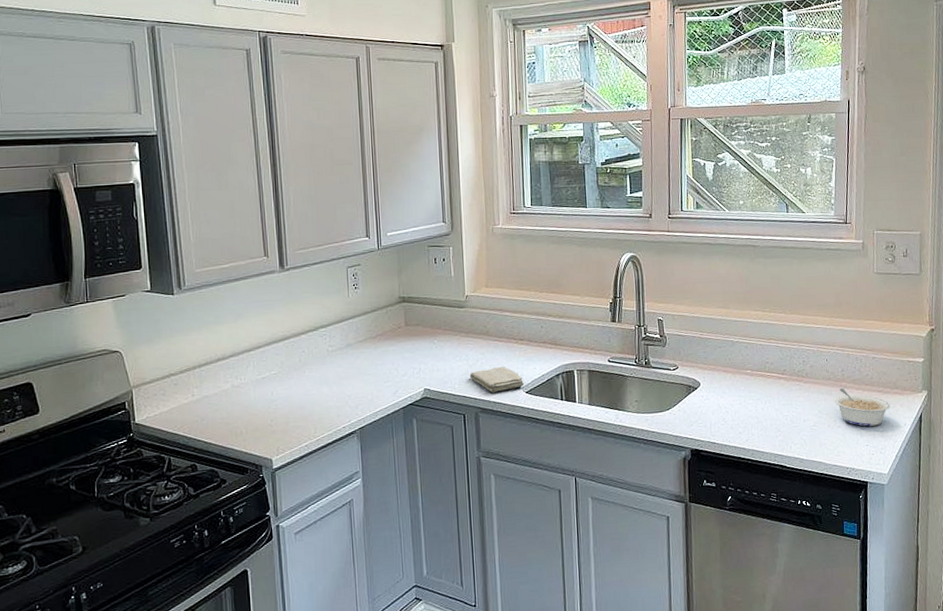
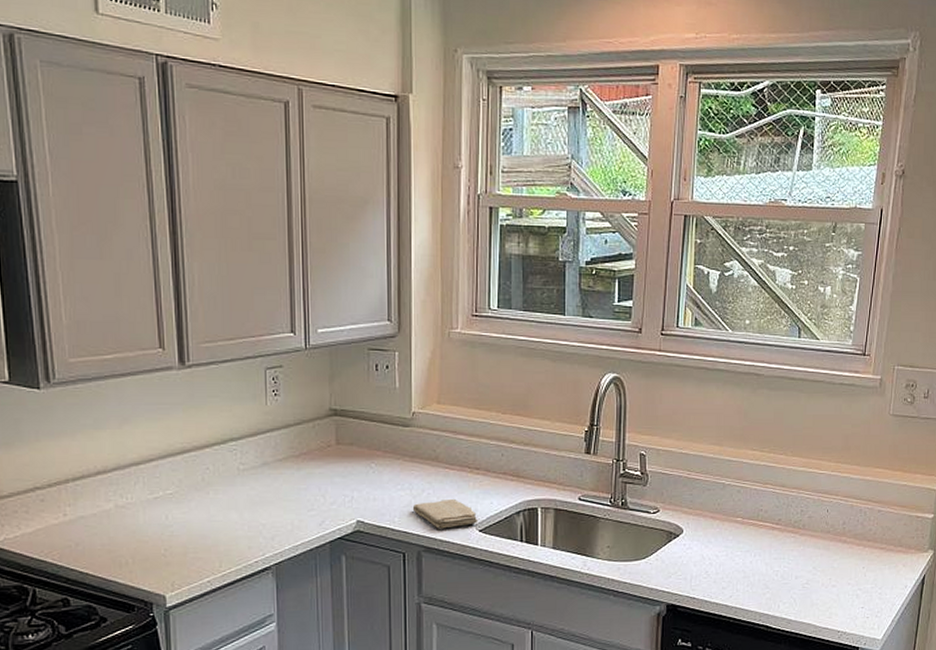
legume: present [834,387,890,427] -> none [831,542,892,587]

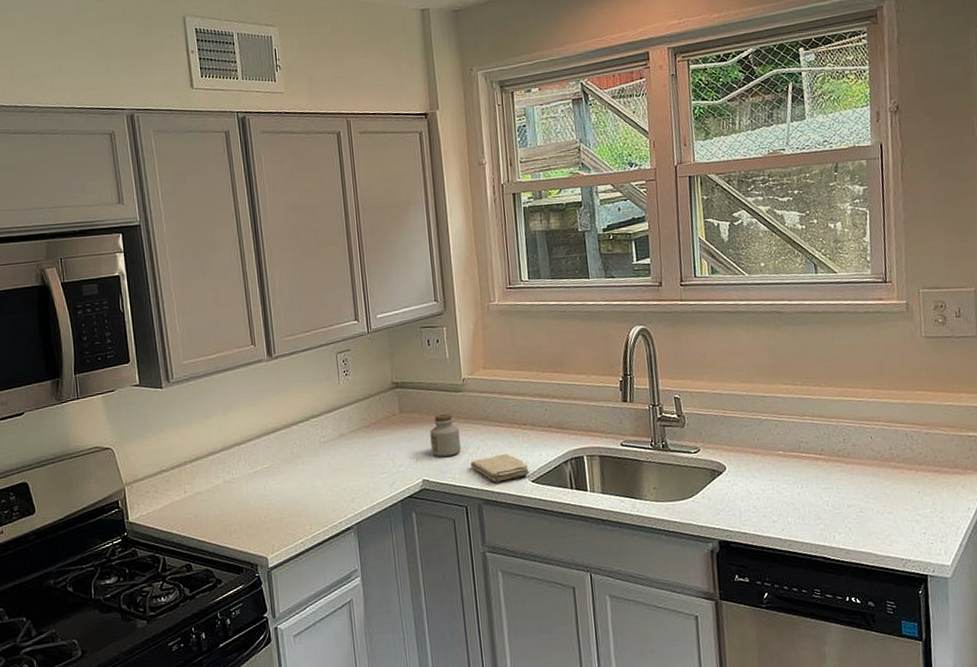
jar: none [370,449,403,497] -> present [430,413,461,457]

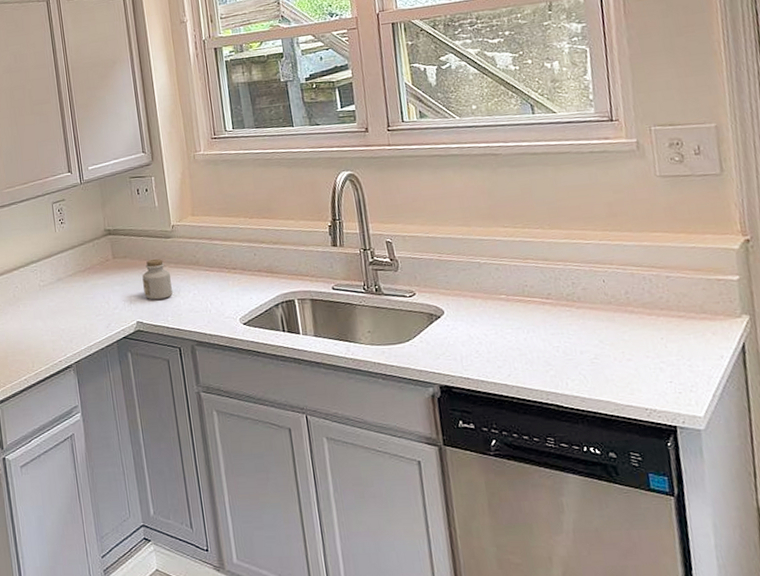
washcloth: present [470,453,530,482] -> none [182,296,242,325]

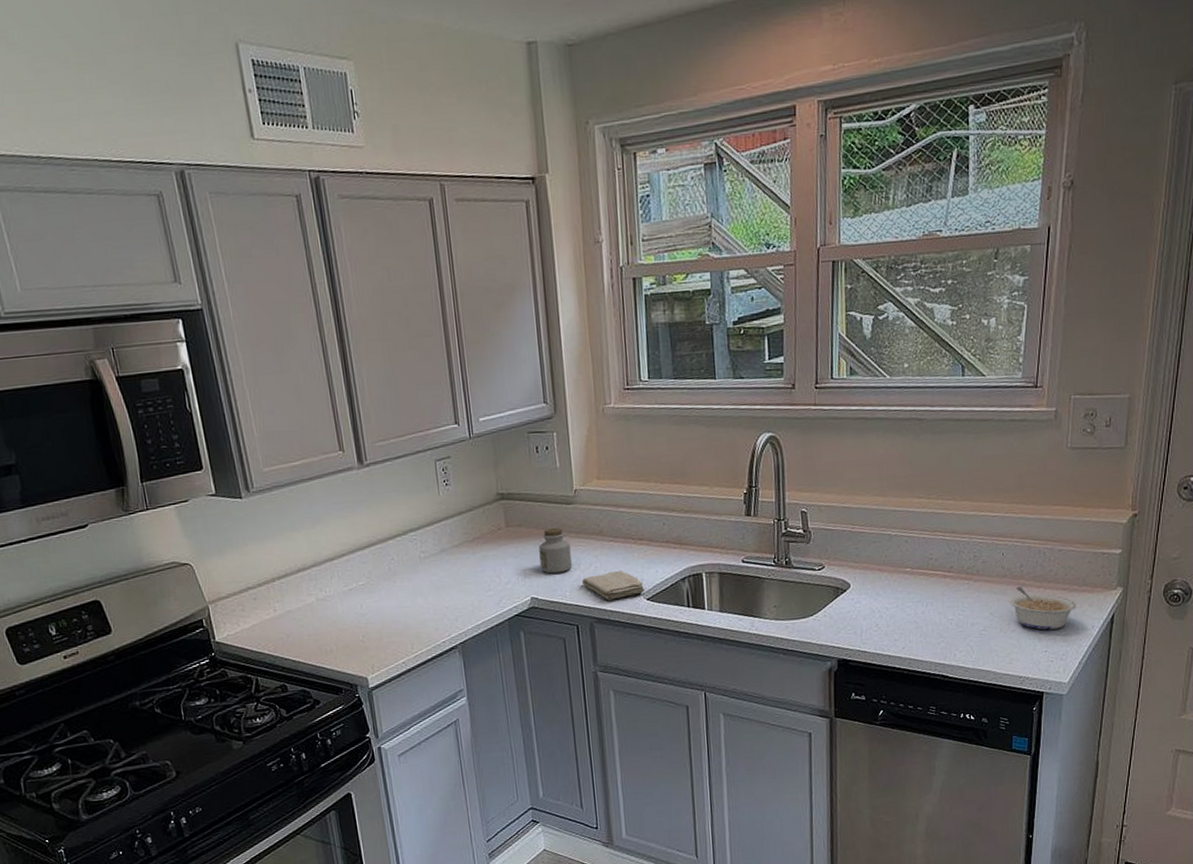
washcloth: none [182,296,242,325] -> present [581,570,646,600]
legume: none [618,313,699,359] -> present [1009,586,1077,630]

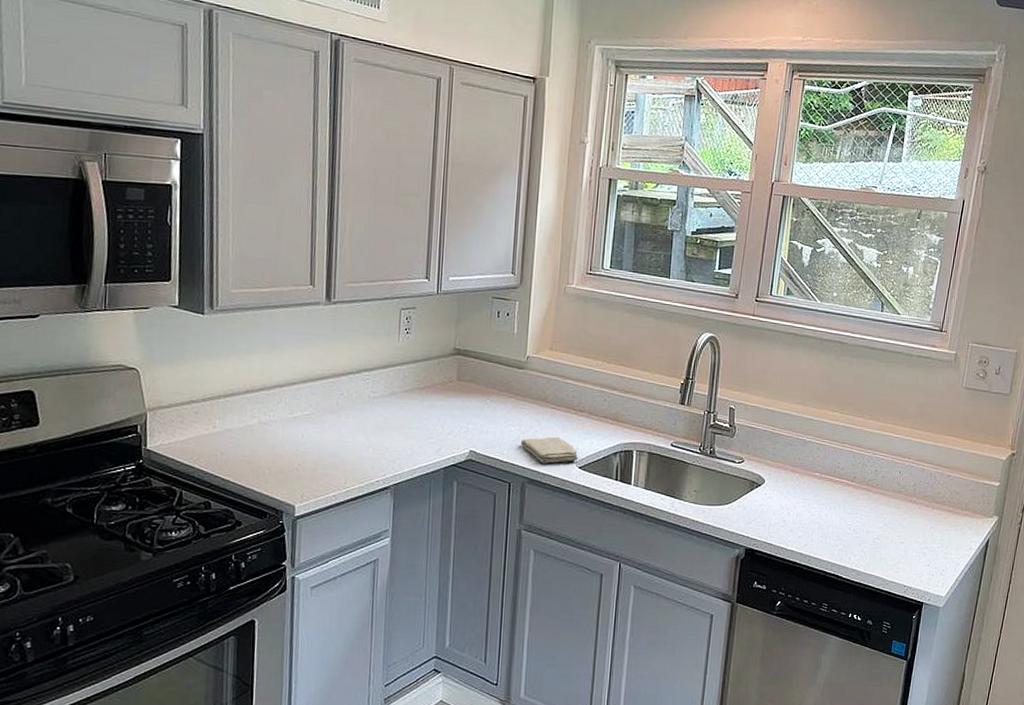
jar: present [539,527,572,574] -> none [484,387,515,431]
legume: present [1009,586,1077,630] -> none [901,503,958,546]

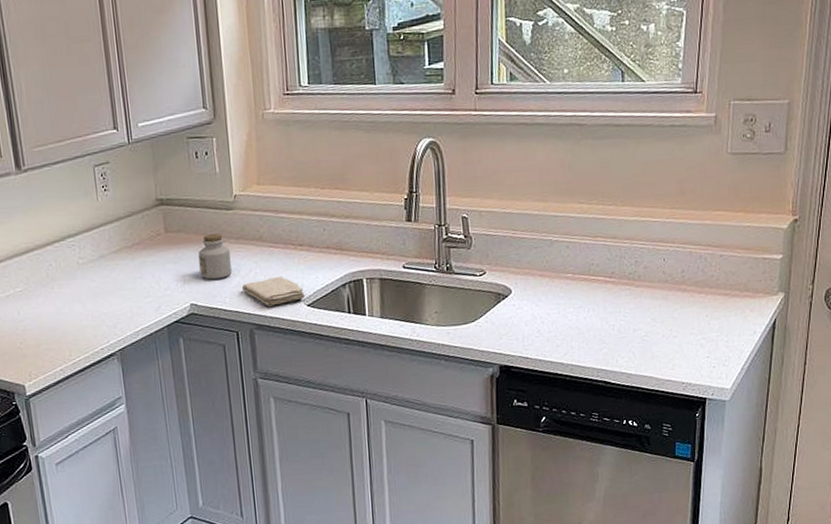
jar: none [484,387,515,431] -> present [198,233,232,280]

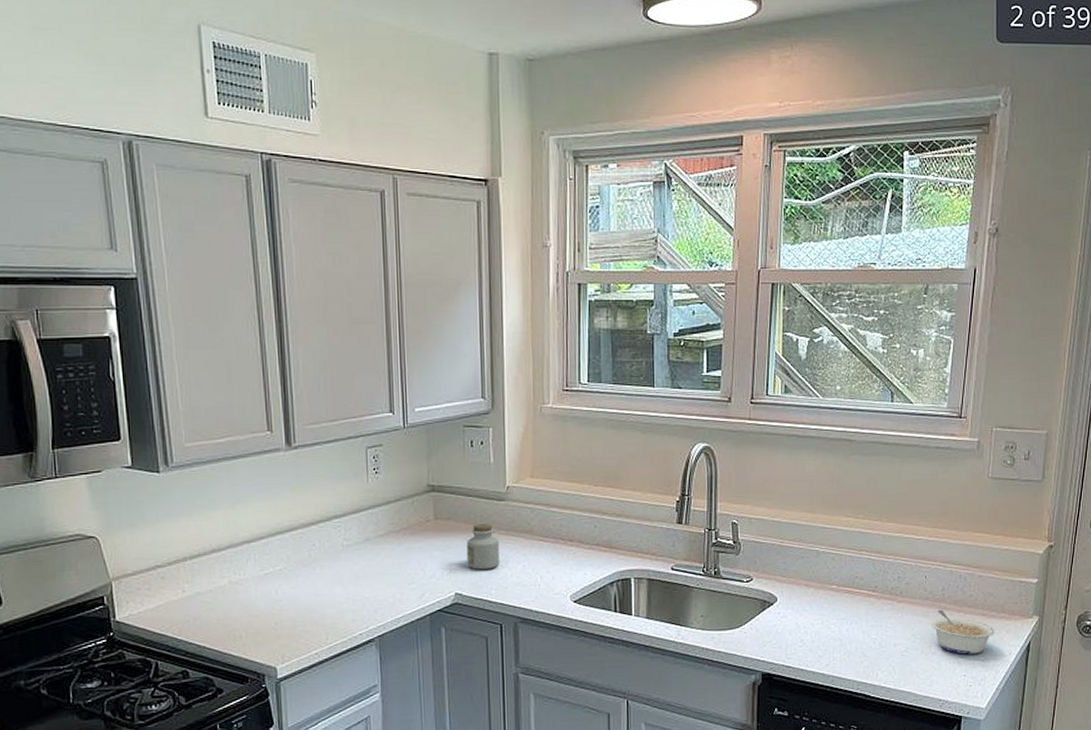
washcloth: present [241,276,306,307] -> none [508,570,573,600]
legume: none [670,291,738,336] -> present [930,609,995,654]

